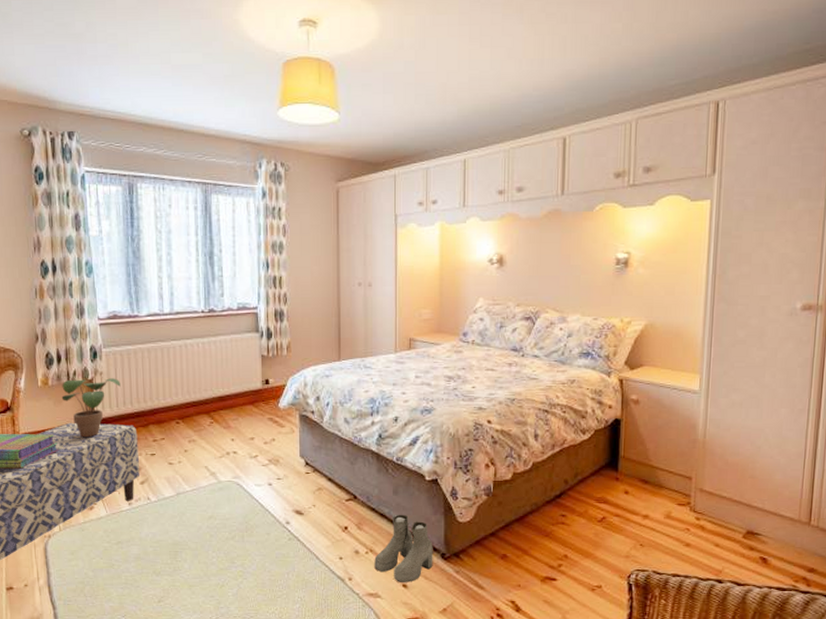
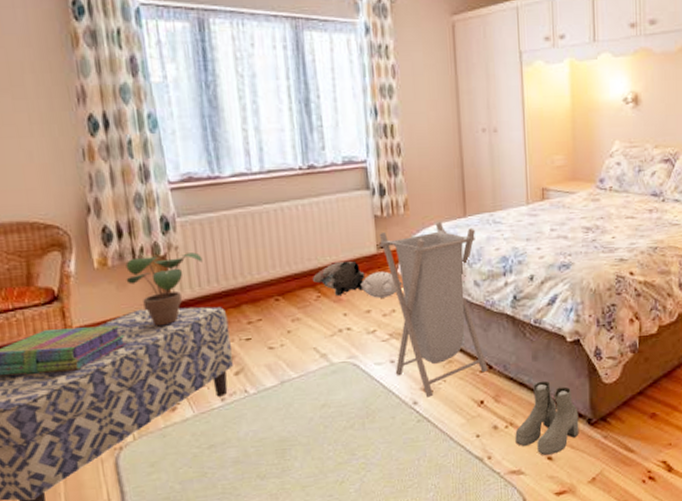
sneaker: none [208,393,251,424] -> present [313,260,366,297]
plush toy: none [247,404,281,427] -> present [360,271,402,298]
laundry hamper: none [264,364,353,519] -> present [379,222,488,398]

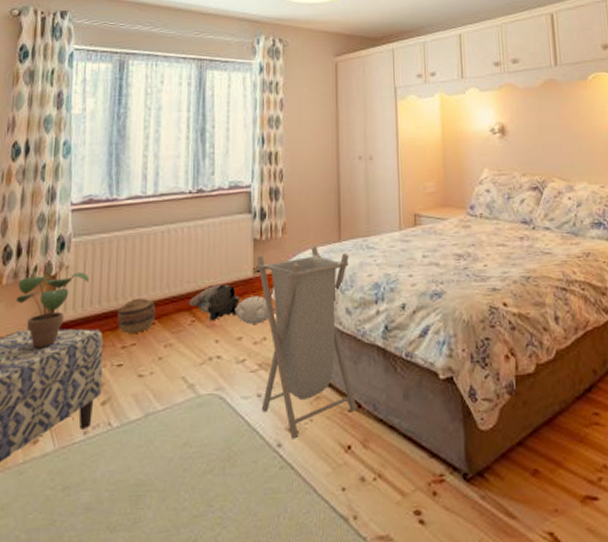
basket: none [237,276,279,310] -> present [117,298,156,333]
boots: present [515,380,579,455] -> none [384,424,454,518]

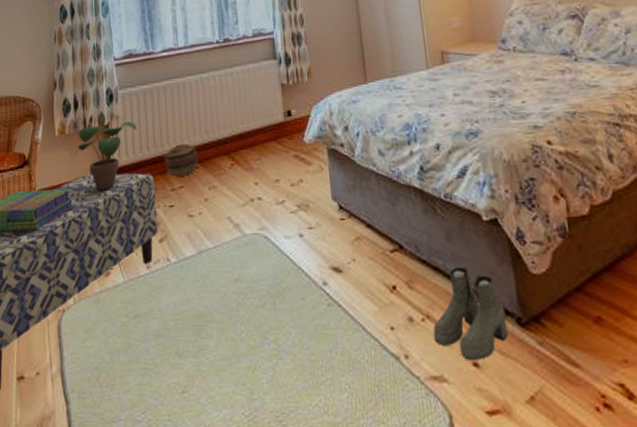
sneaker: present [190,284,240,322] -> none [228,128,274,165]
plush toy: present [234,296,274,324] -> none [269,139,308,167]
laundry hamper: present [256,247,357,439] -> none [286,89,399,278]
boots: none [384,424,454,518] -> present [433,266,508,360]

